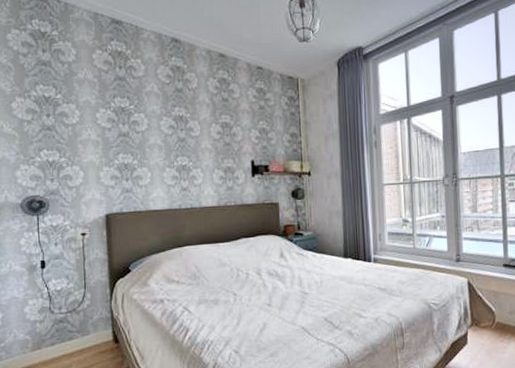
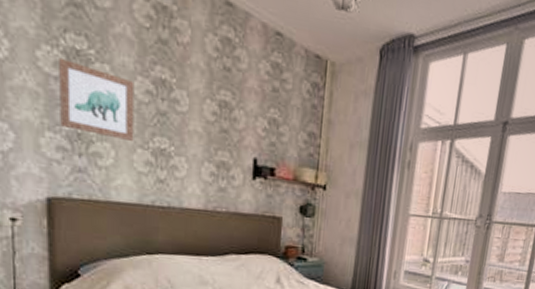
wall art: none [111,115,164,164] -> present [59,57,135,142]

